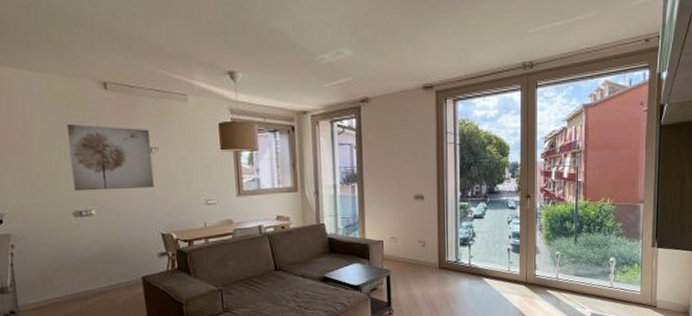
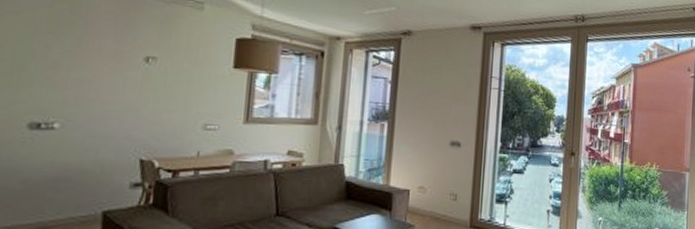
wall art: present [67,123,154,192] -> none [36,18,150,104]

